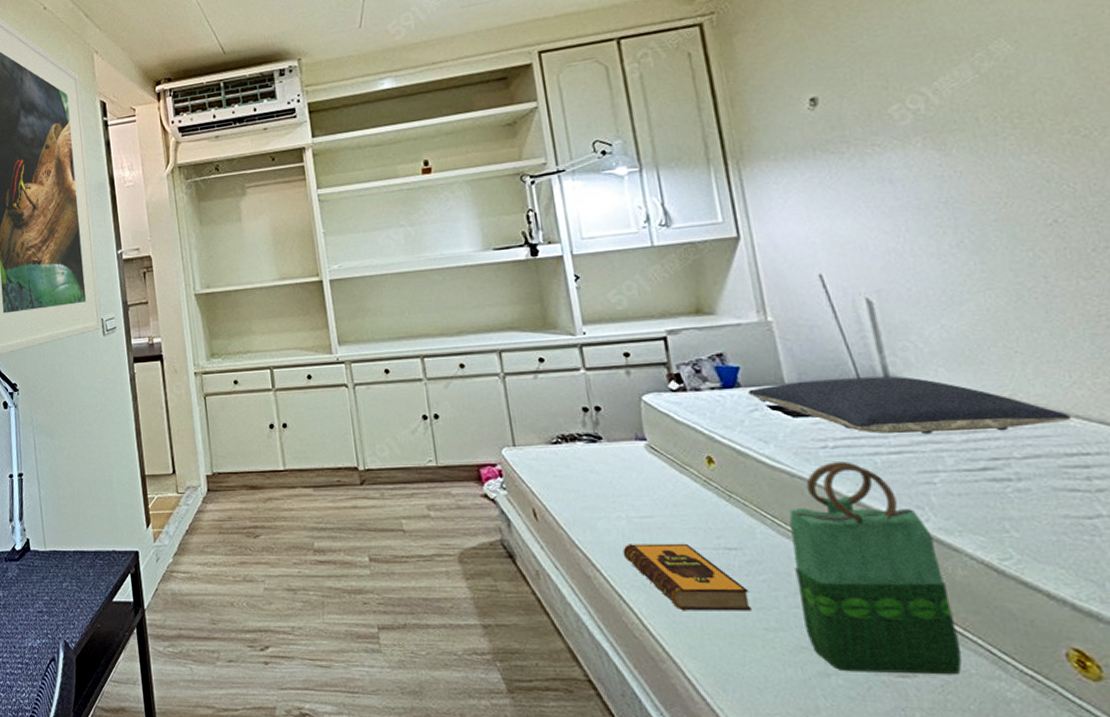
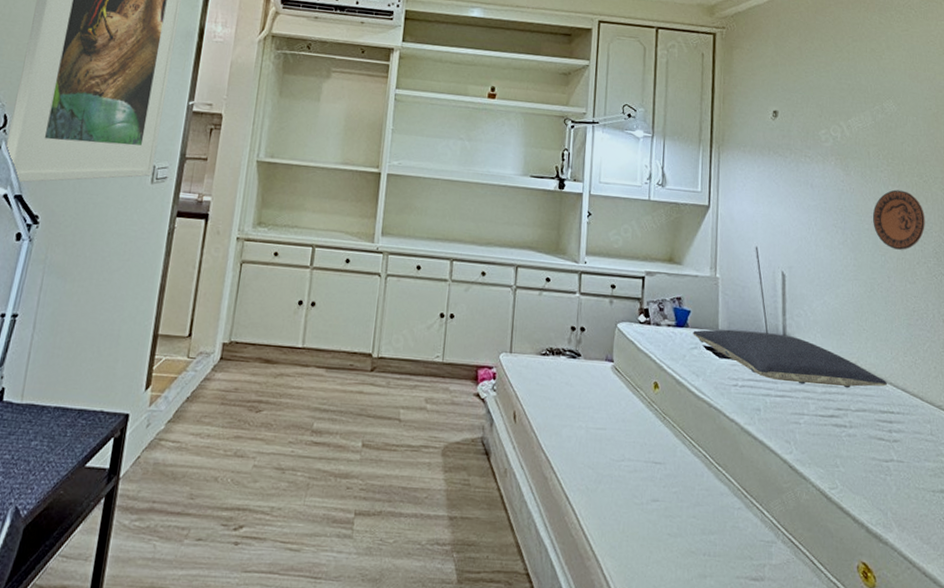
hardback book: present [623,543,752,611] -> none [577,451,663,518]
tote bag: present [789,461,962,675] -> none [696,398,795,580]
decorative plate: none [1000,156,1098,239] -> present [872,189,925,250]

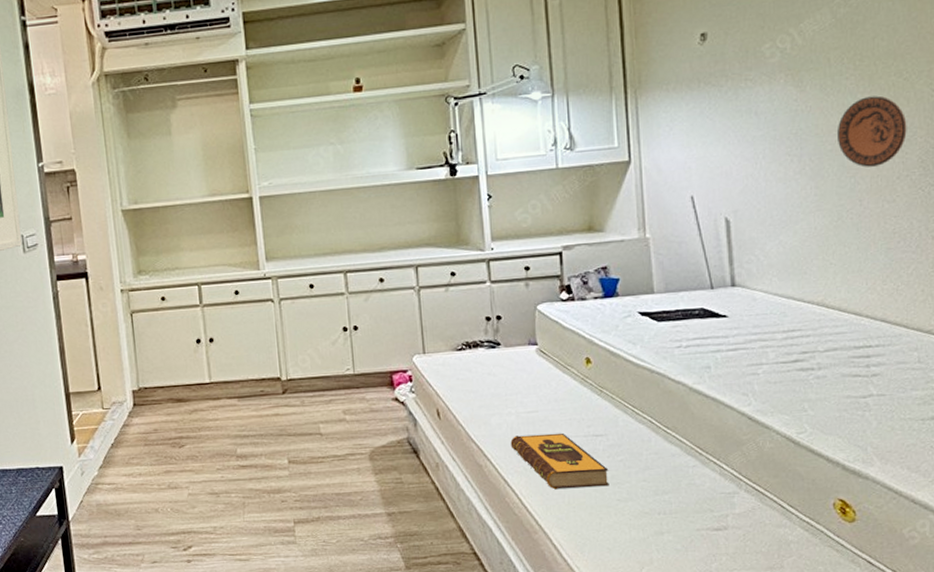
hardback book: none [577,451,663,518] -> present [510,432,609,490]
pillow: present [693,329,888,389] -> none [624,285,863,334]

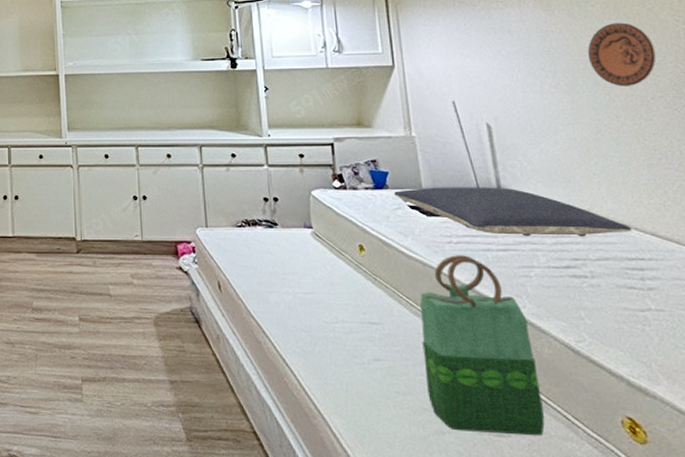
hardback book: present [510,432,609,490] -> none [288,315,387,377]
pillow: none [624,285,863,334] -> present [394,187,633,237]
tote bag: none [646,358,761,530] -> present [420,255,545,436]

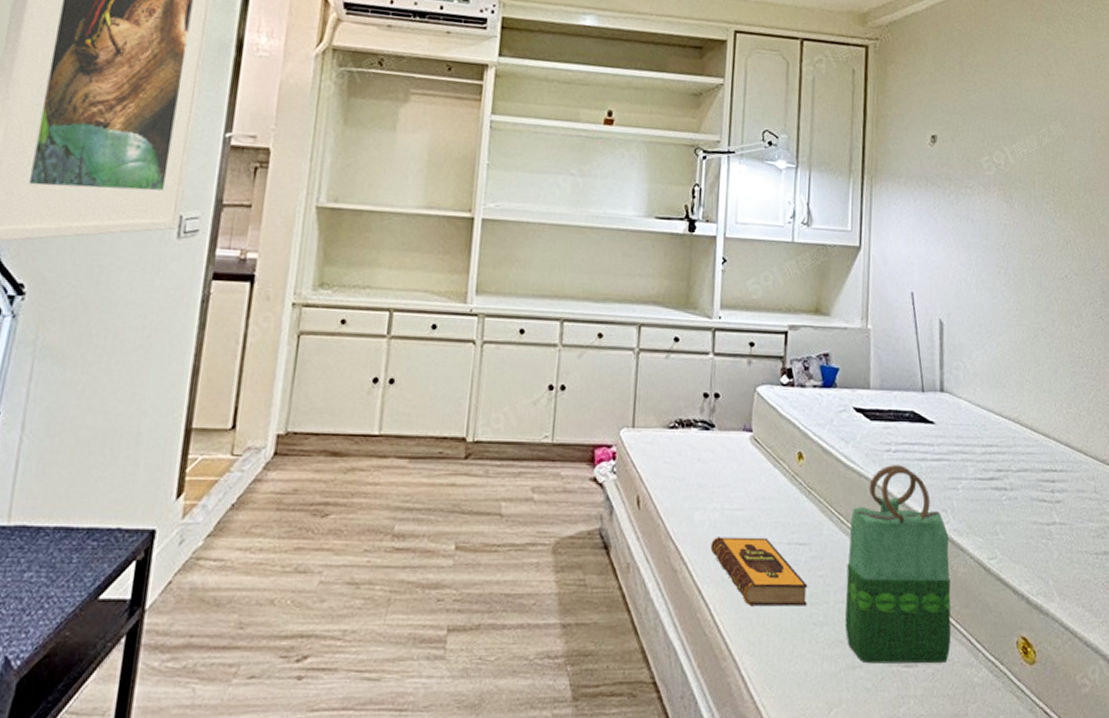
hardback book: none [288,315,387,377] -> present [710,537,808,607]
pillow: present [394,187,633,237] -> none [841,387,1051,447]
decorative plate: present [587,22,657,86] -> none [1037,222,1092,290]

